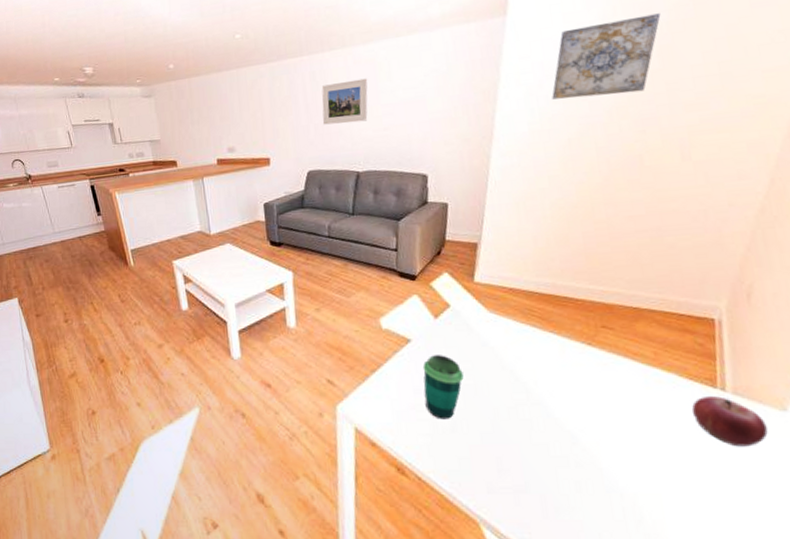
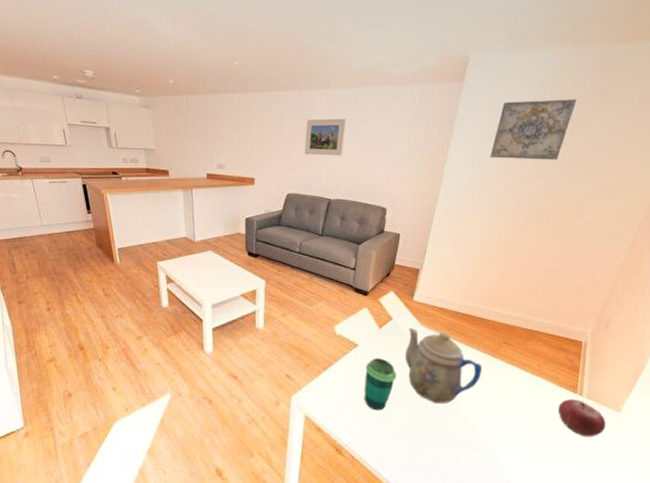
teapot: none [471,314,577,408] -> present [405,327,483,403]

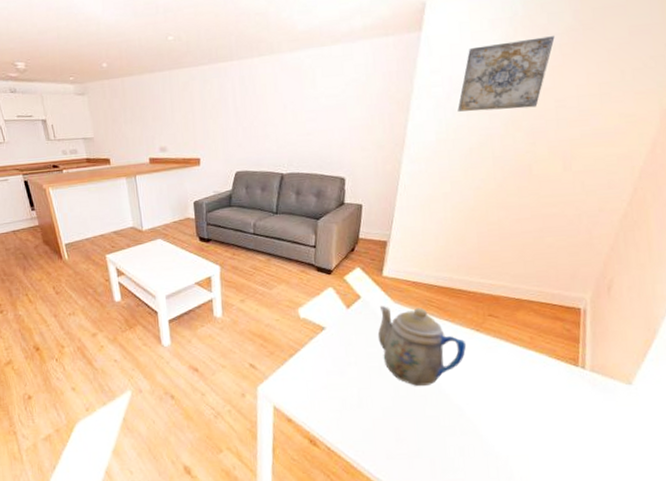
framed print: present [304,118,346,156] -> none [250,85,294,128]
cup: present [364,358,396,410] -> none [335,341,370,397]
fruit: present [559,399,606,437] -> none [558,373,616,415]

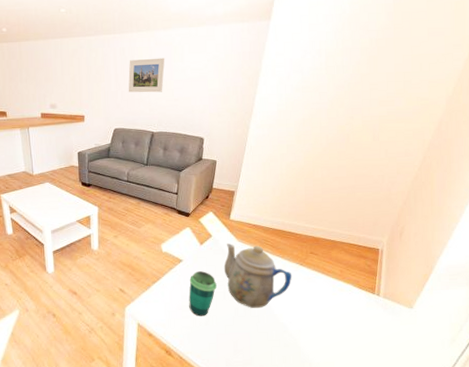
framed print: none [250,85,294,128] -> present [128,58,165,93]
cup: none [335,341,370,397] -> present [189,271,217,317]
wall art: present [457,36,555,112] -> none [295,32,373,89]

